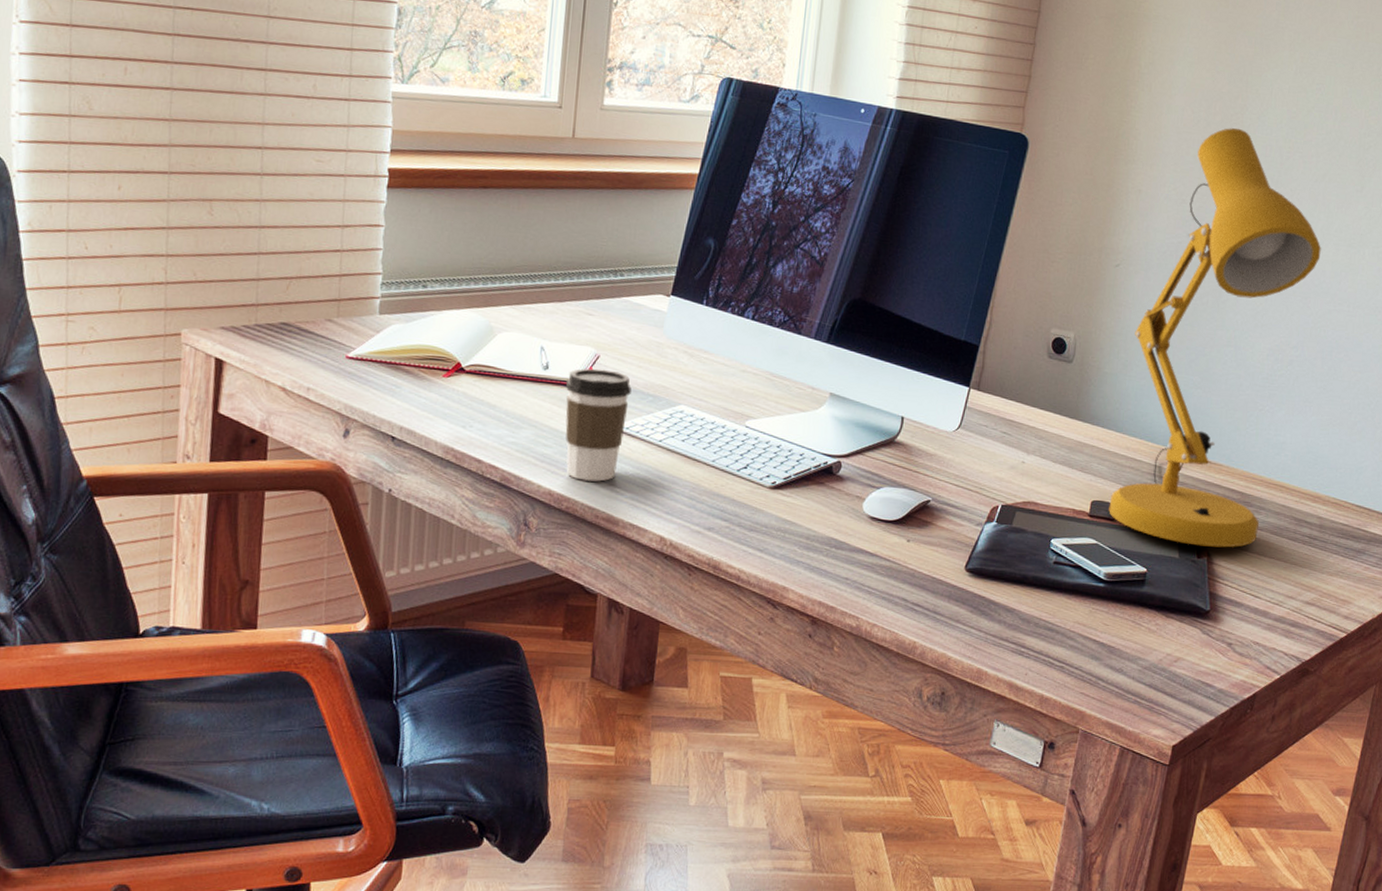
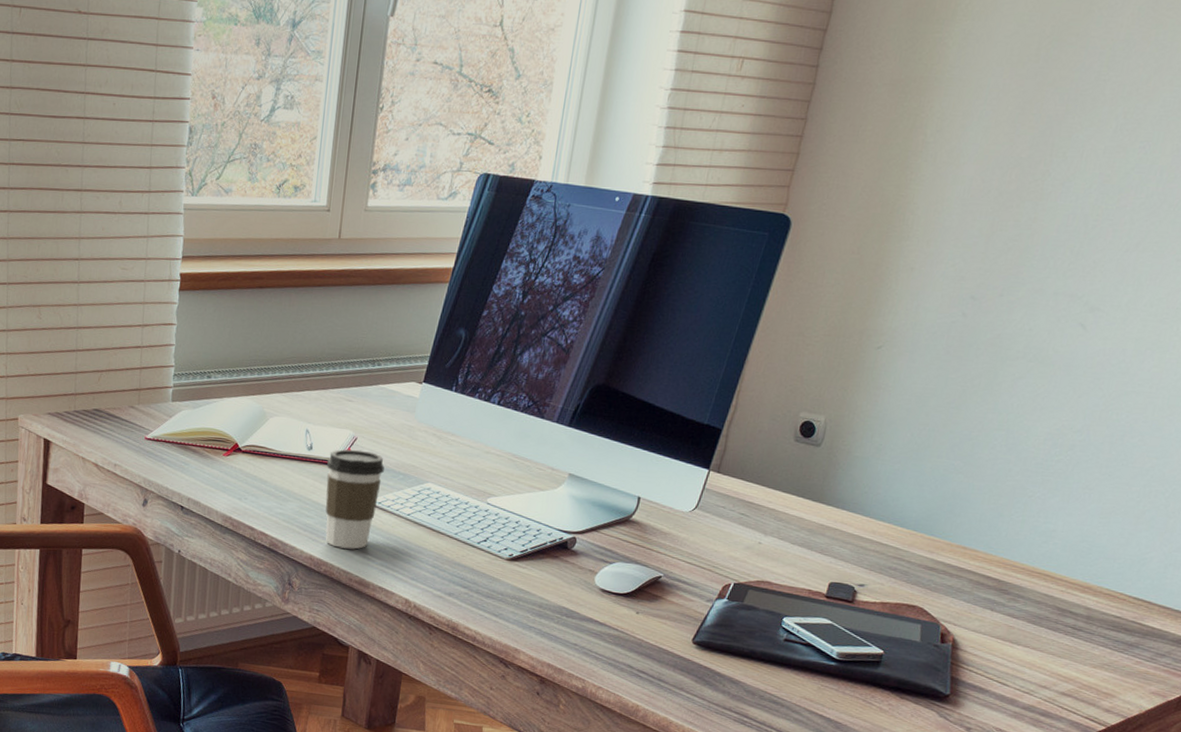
desk lamp: present [1109,128,1321,548] -> none [847,197,1124,634]

